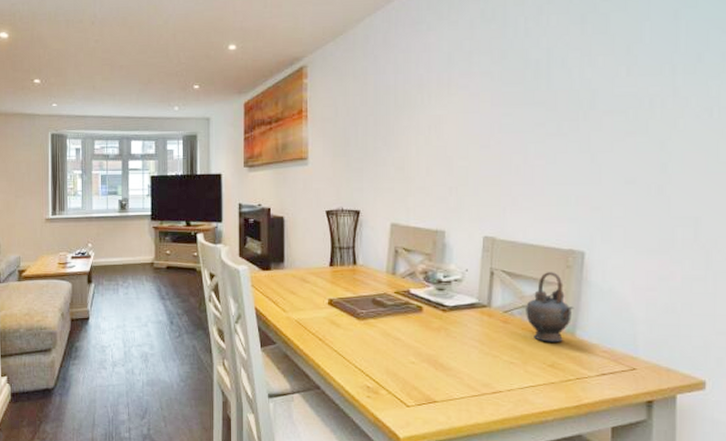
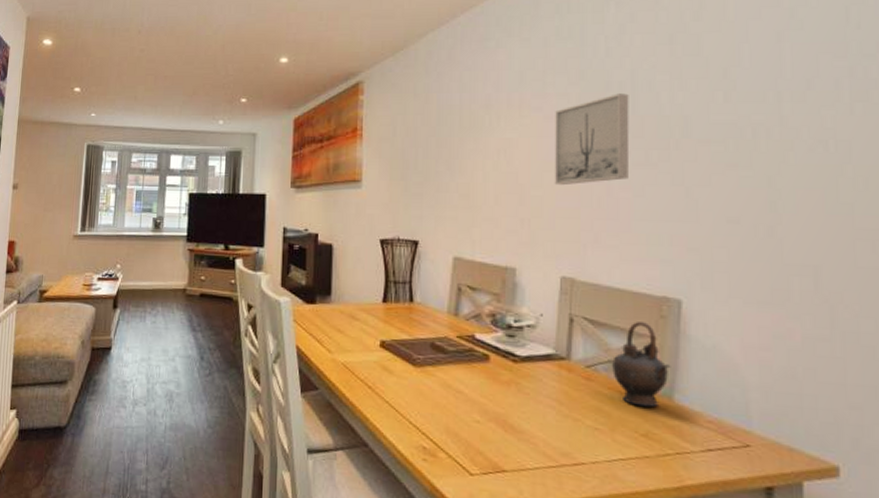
wall art: none [478,70,545,156] -> present [554,93,630,186]

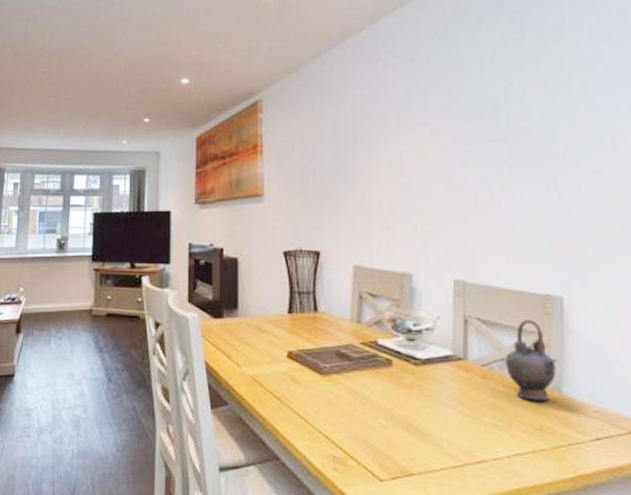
wall art: present [554,93,630,186] -> none [440,108,508,194]

